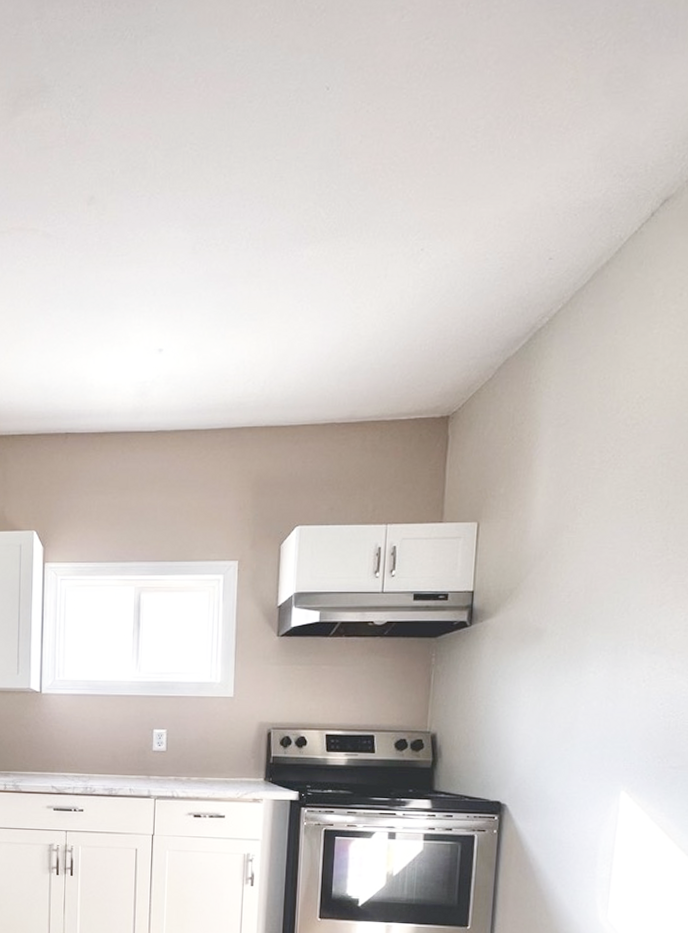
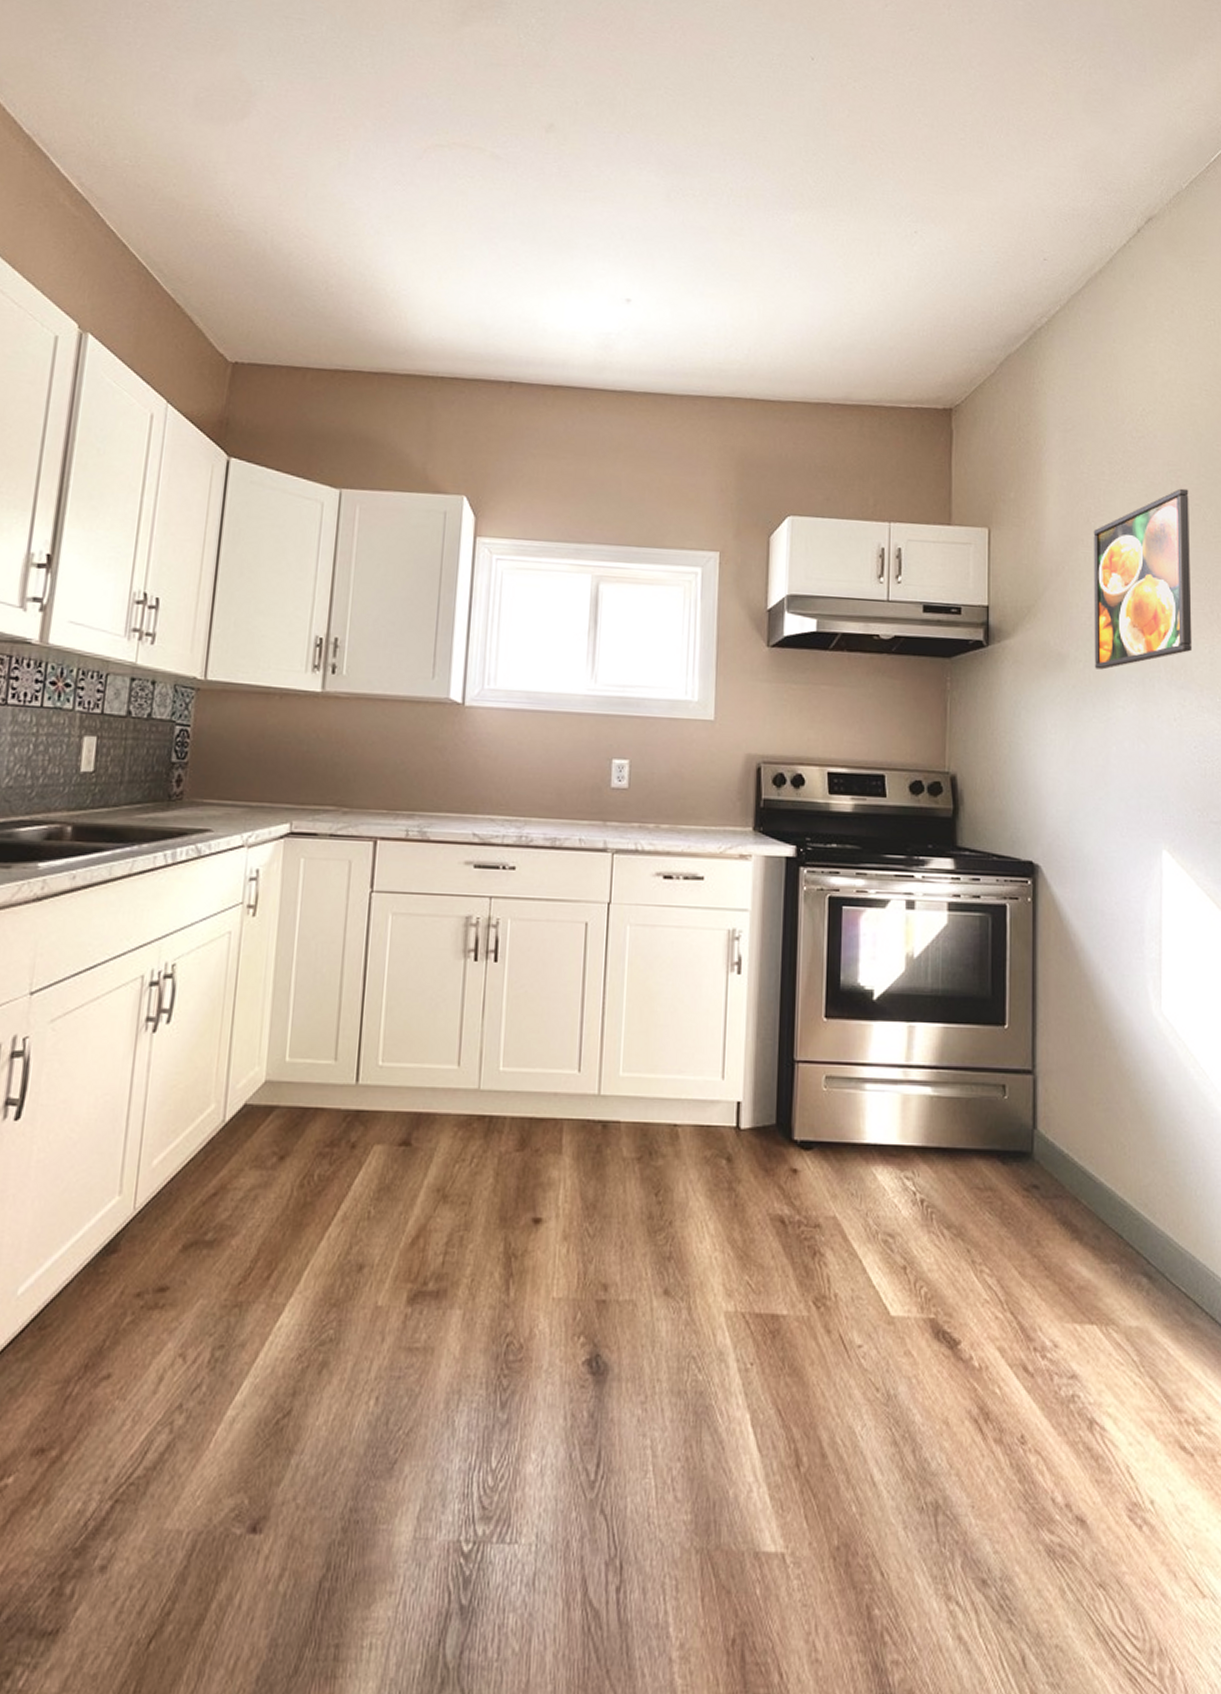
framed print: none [570,470,680,641] -> present [1093,488,1193,670]

